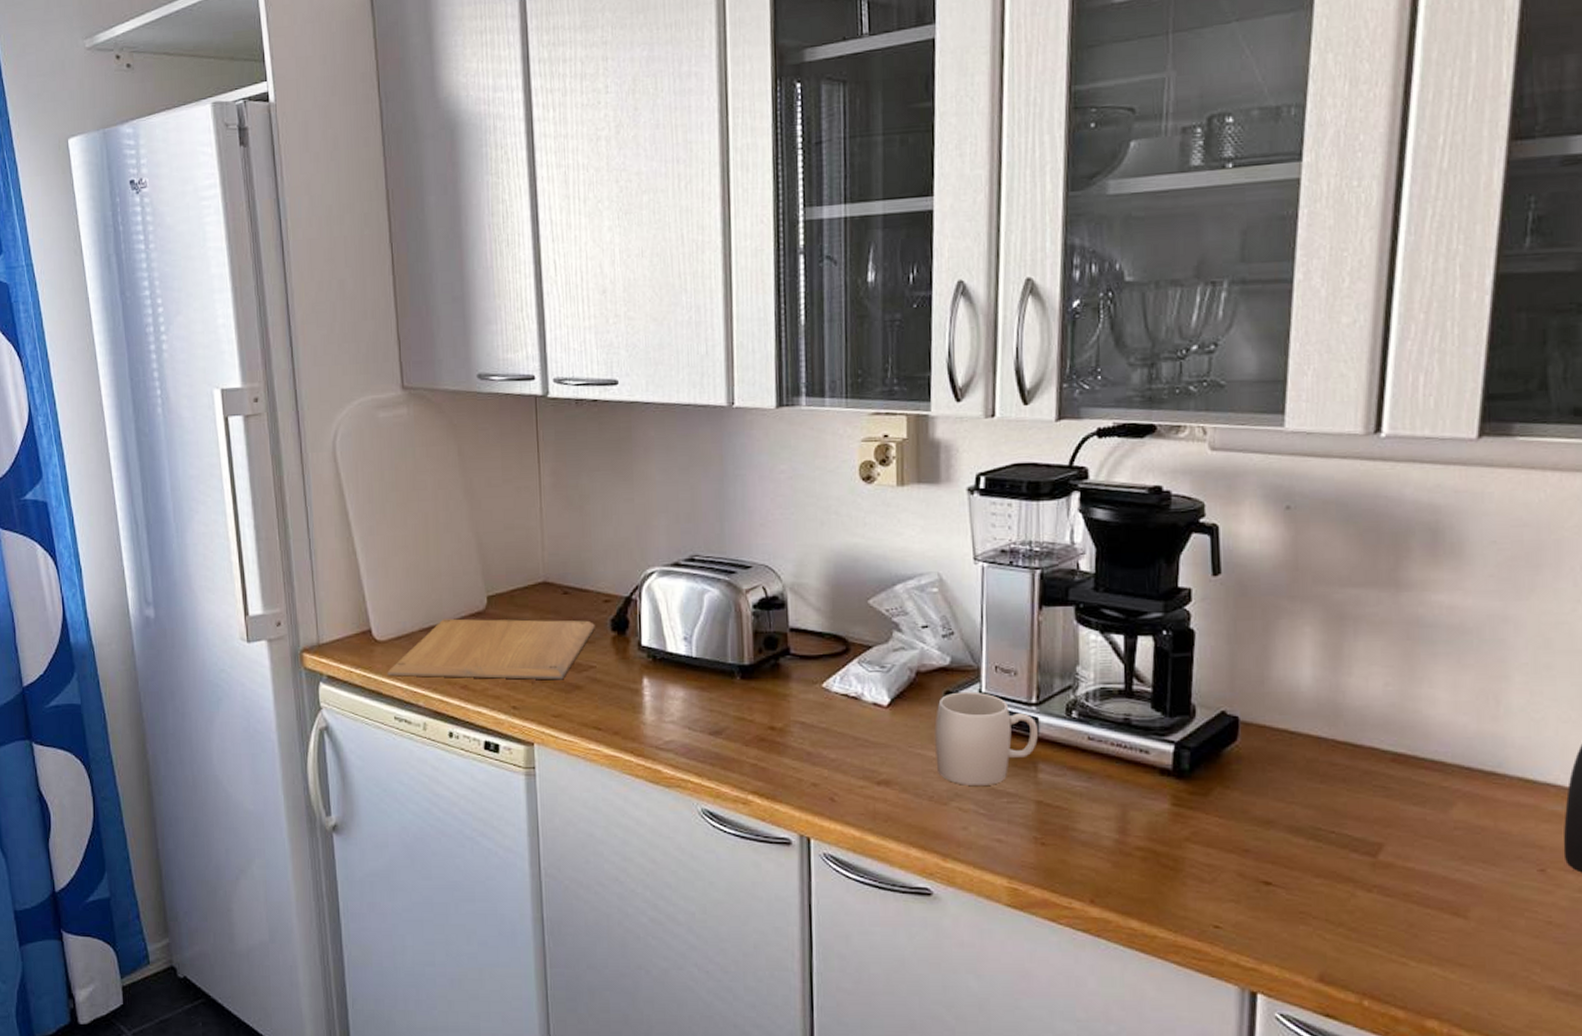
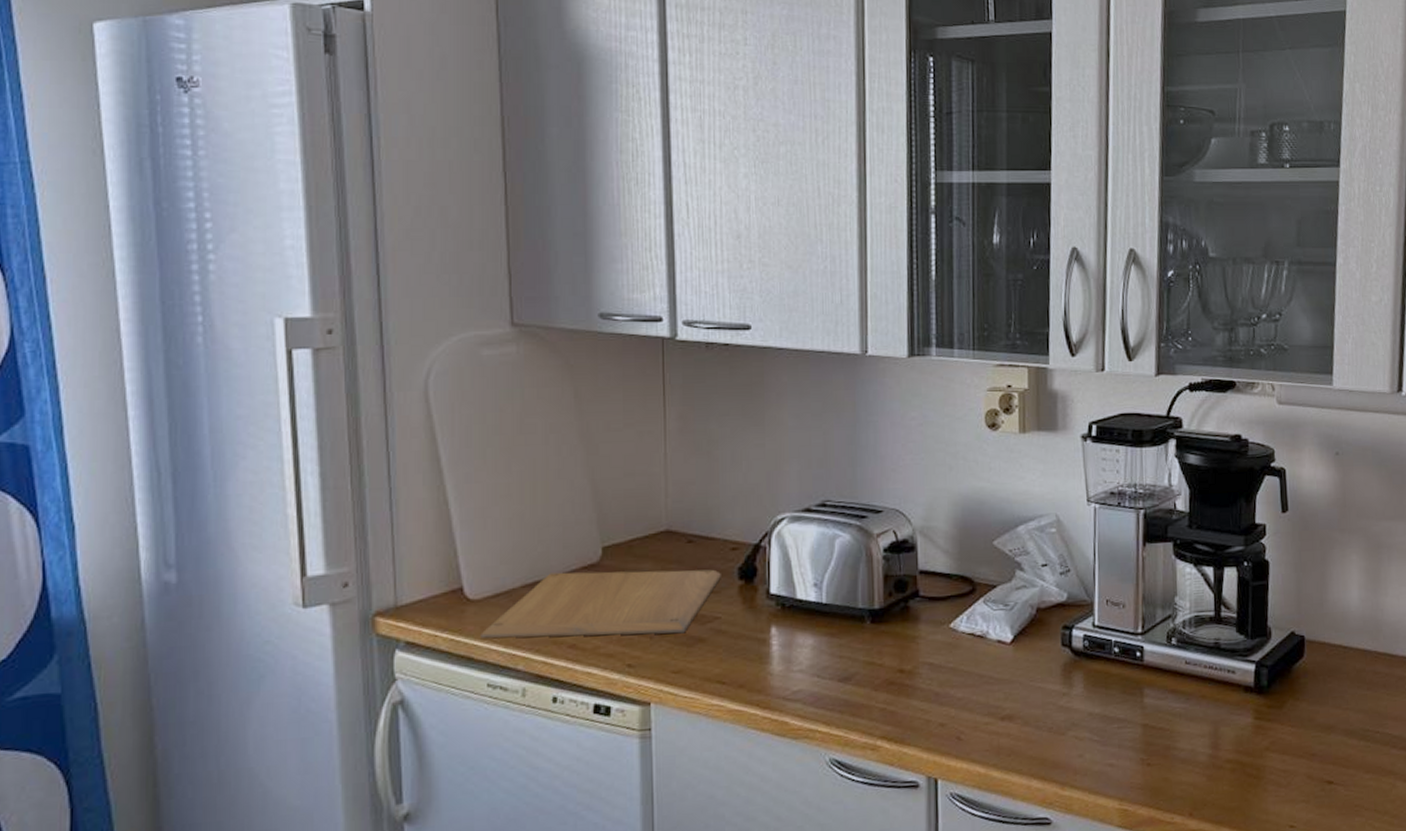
mug: present [934,691,1039,787] -> none [1053,624,1144,715]

